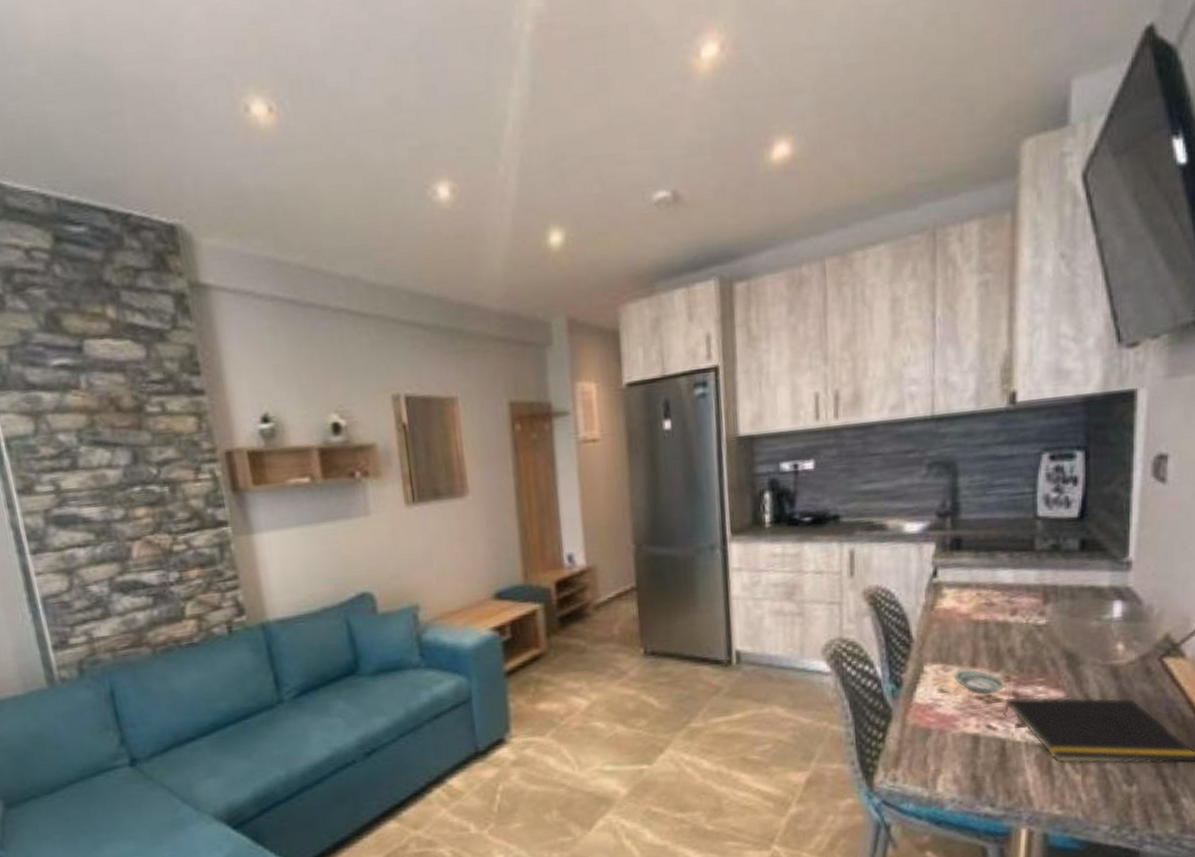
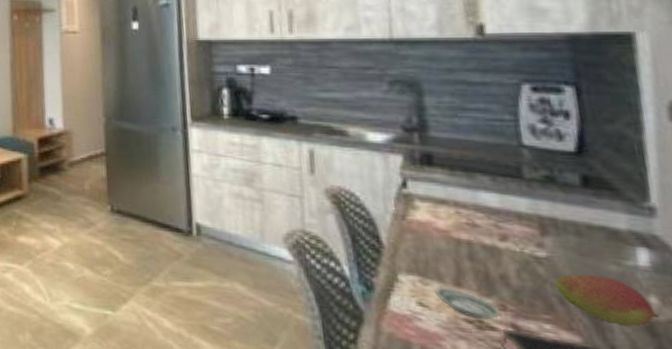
fruit: none [1050,632,1122,675] -> present [555,274,659,327]

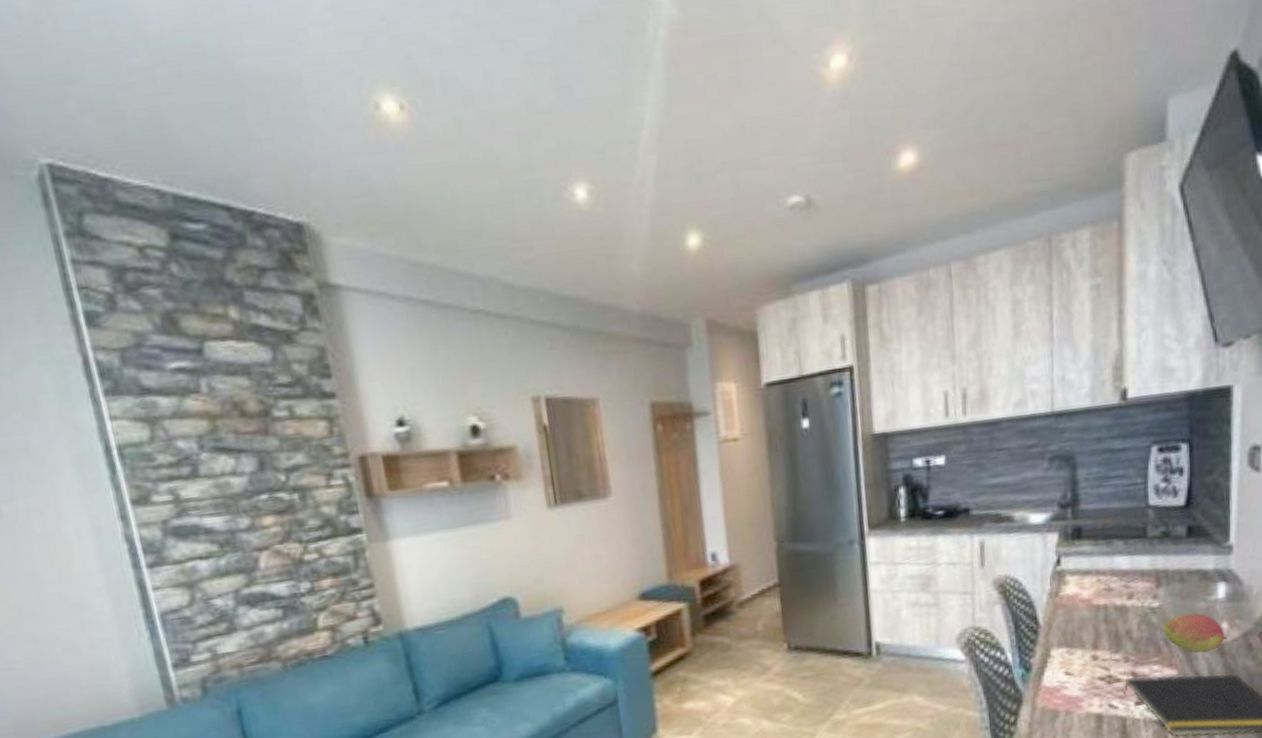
saucer: present [435,287,499,319] -> none [1078,652,1124,675]

